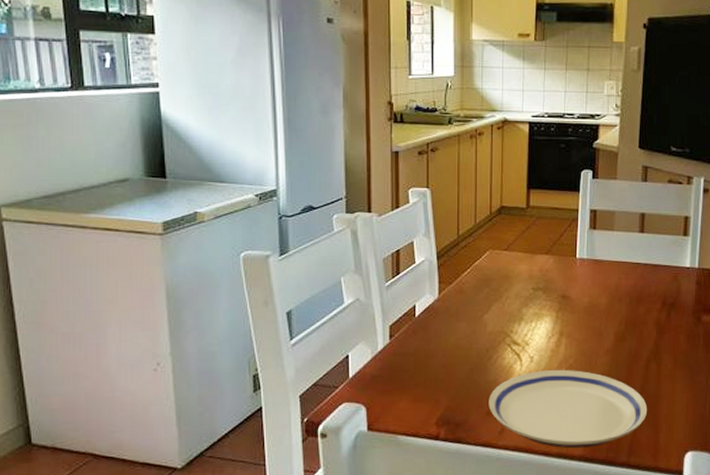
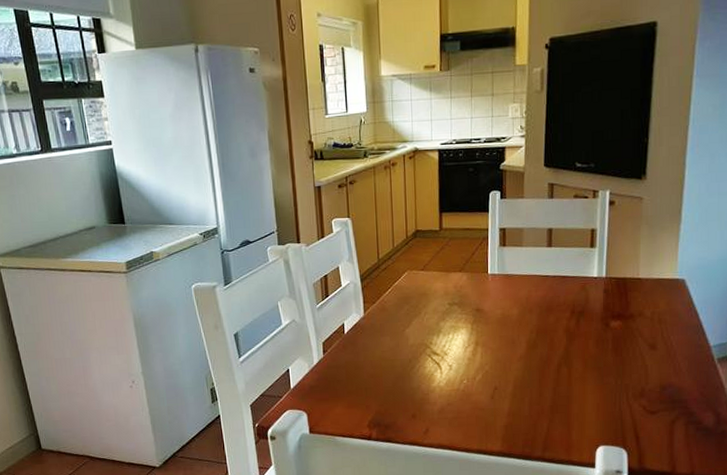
plate: present [489,370,648,449] -> none [413,376,560,445]

